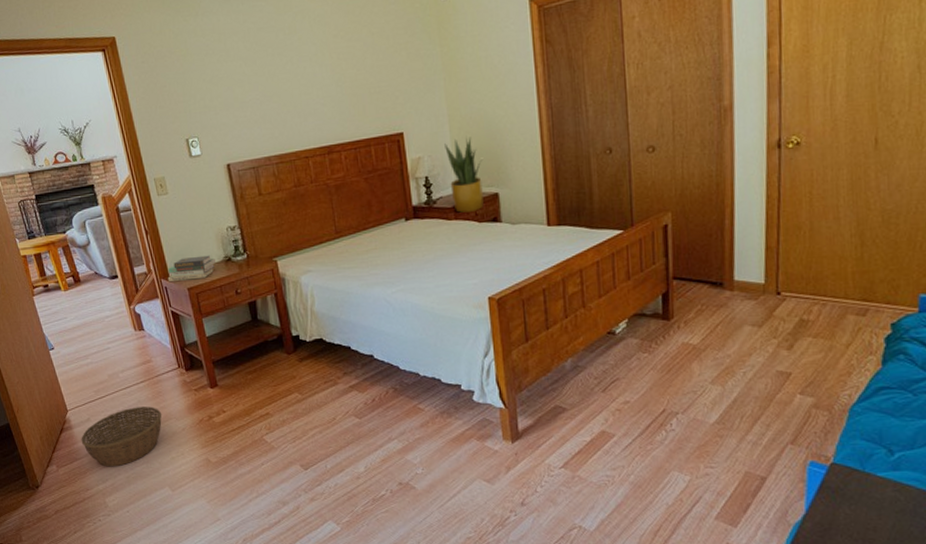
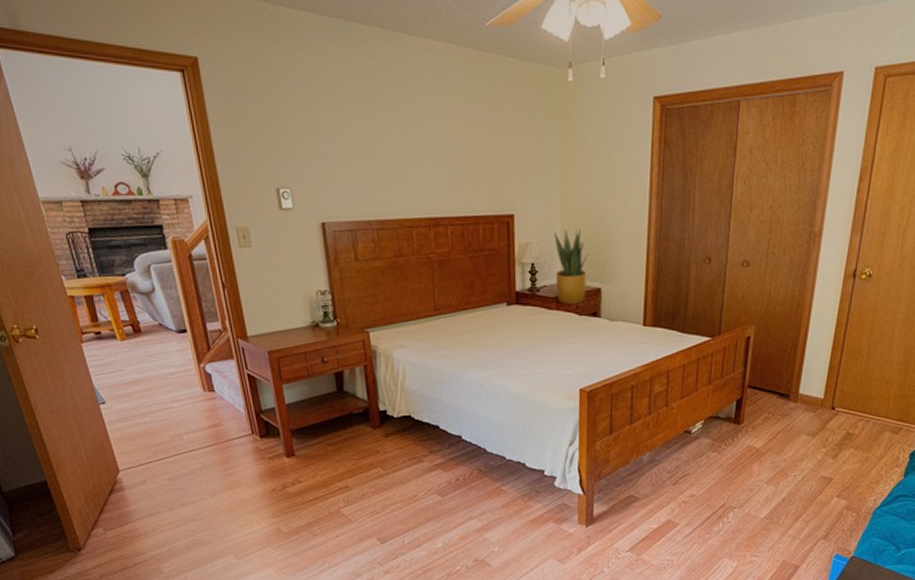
basket: present [81,406,162,467] -> none [134,471,231,533]
books: present [167,255,215,283] -> none [245,318,301,343]

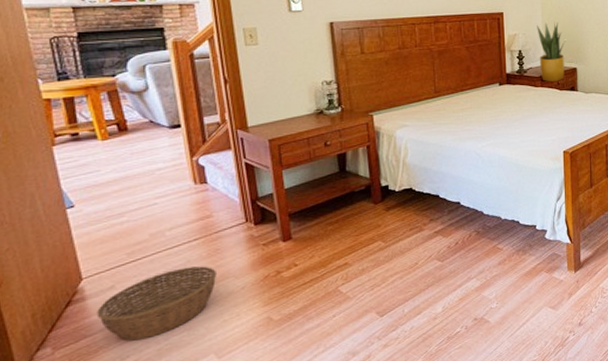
basket: none [134,471,231,533] -> present [96,266,218,341]

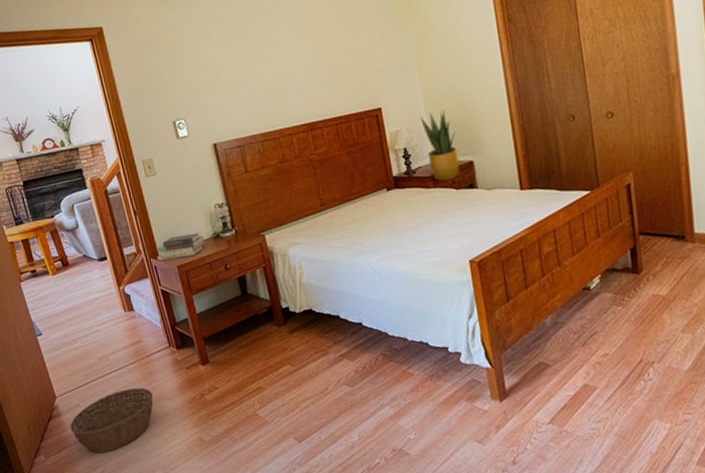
books: none [245,107,305,133] -> present [157,233,204,262]

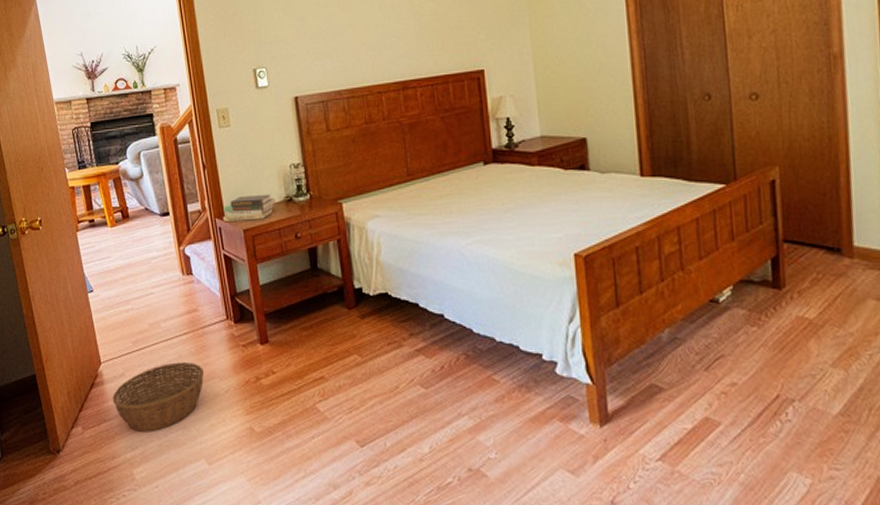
planter: present [420,109,460,181] -> none [528,76,570,158]

